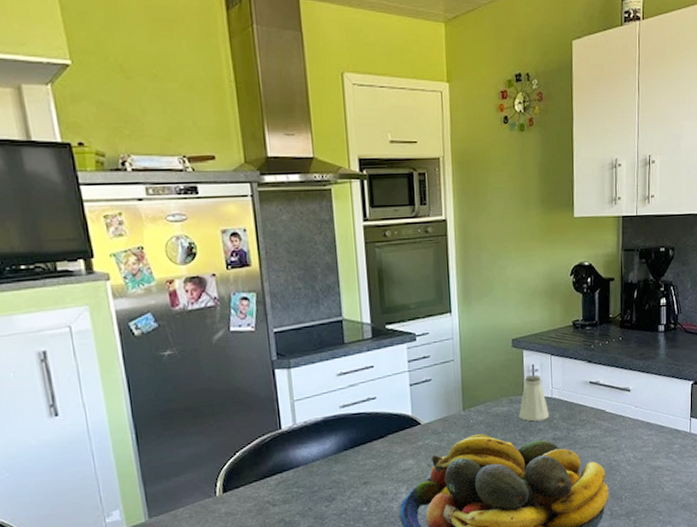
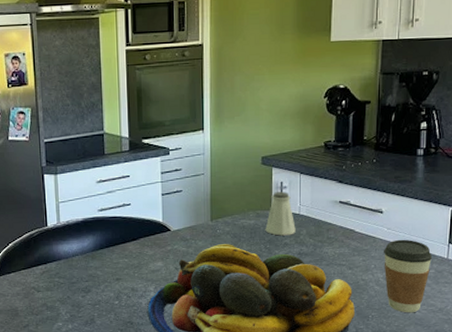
coffee cup: none [633,416,676,491] -> present [384,239,432,313]

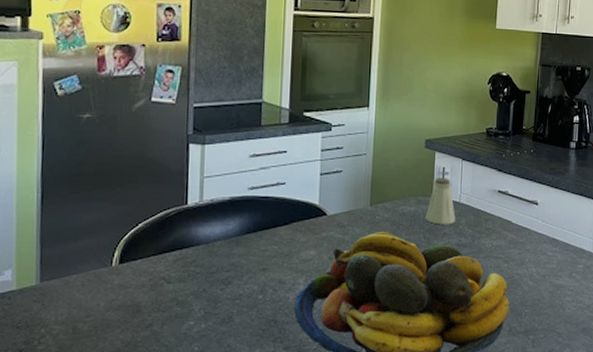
coffee cup: present [384,239,432,313] -> none [537,232,581,310]

